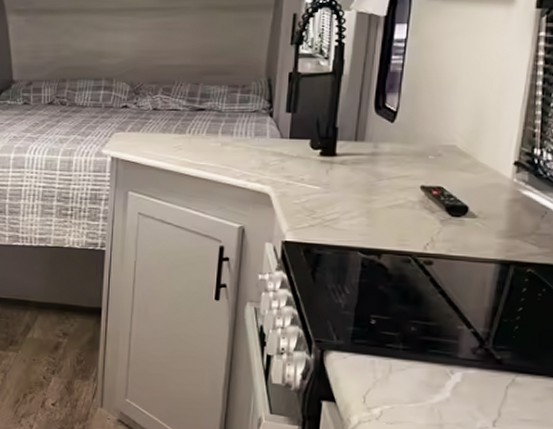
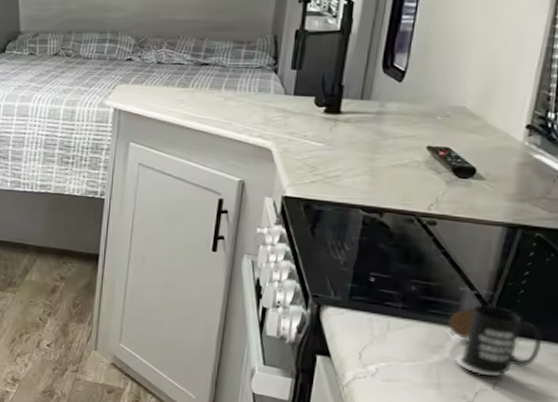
mug: none [447,342,538,414] -> present [448,304,543,377]

